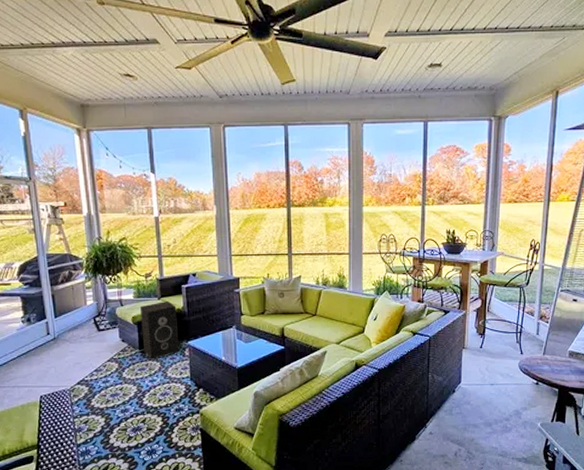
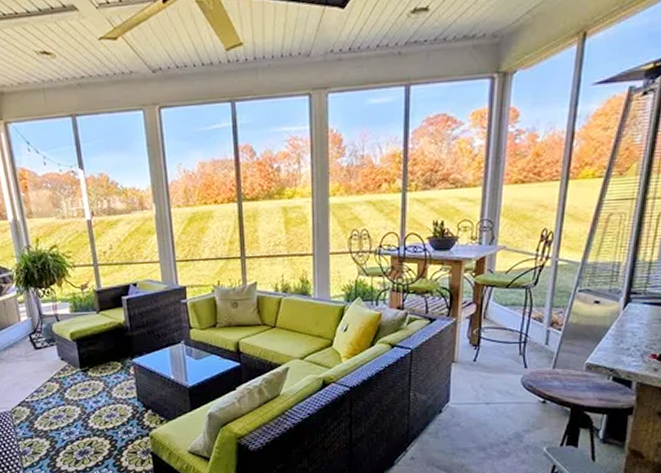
speaker: present [140,301,179,360] -> none [78,315,124,379]

